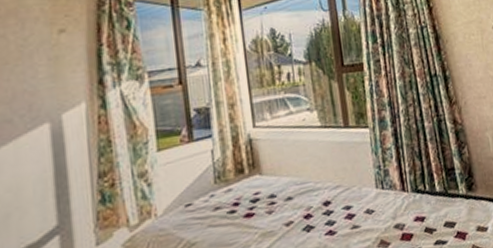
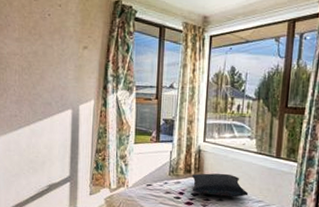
pillow: none [245,161,322,198] -> present [191,173,249,197]

